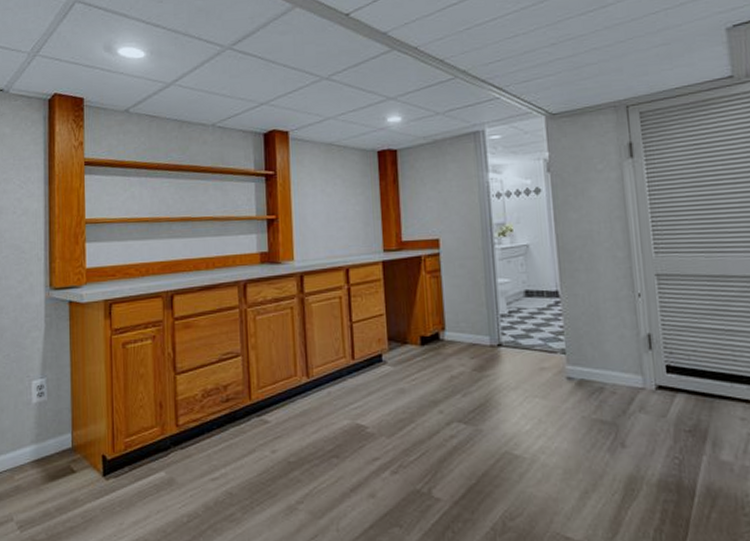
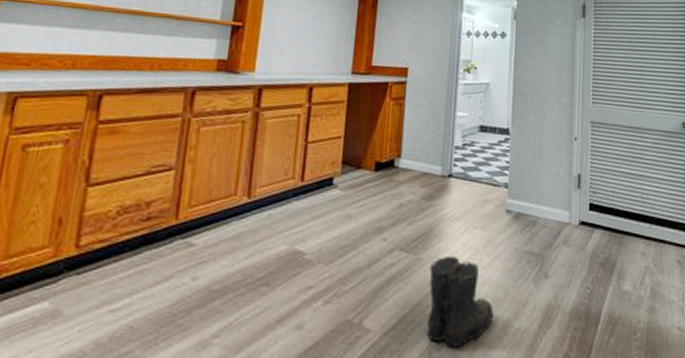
boots: none [491,426,569,517] -> present [426,255,494,347]

